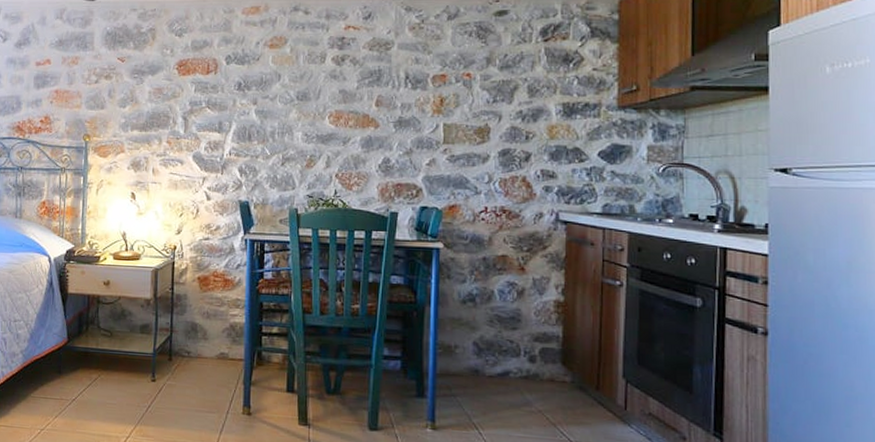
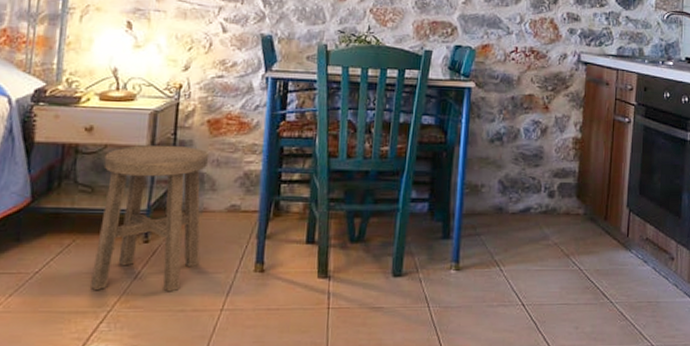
stool: none [112,298,201,426] -> present [89,145,210,292]

